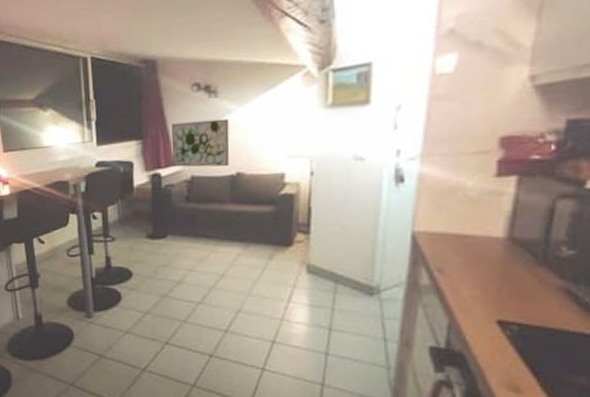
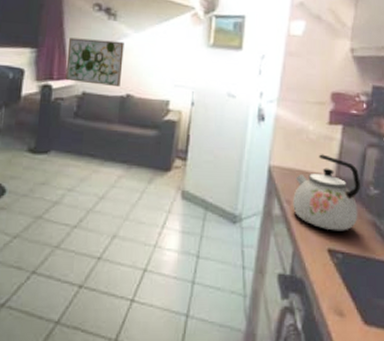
kettle: none [447,213,545,300] -> present [293,154,360,231]

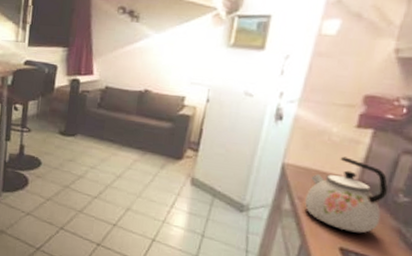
wall art: present [65,37,124,88] -> none [91,38,145,83]

